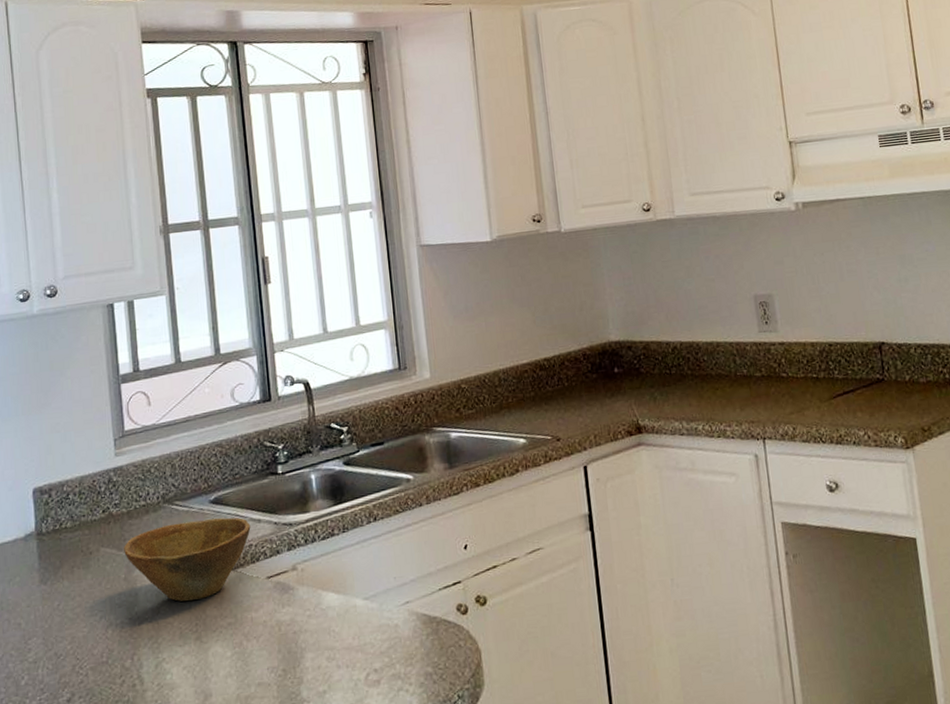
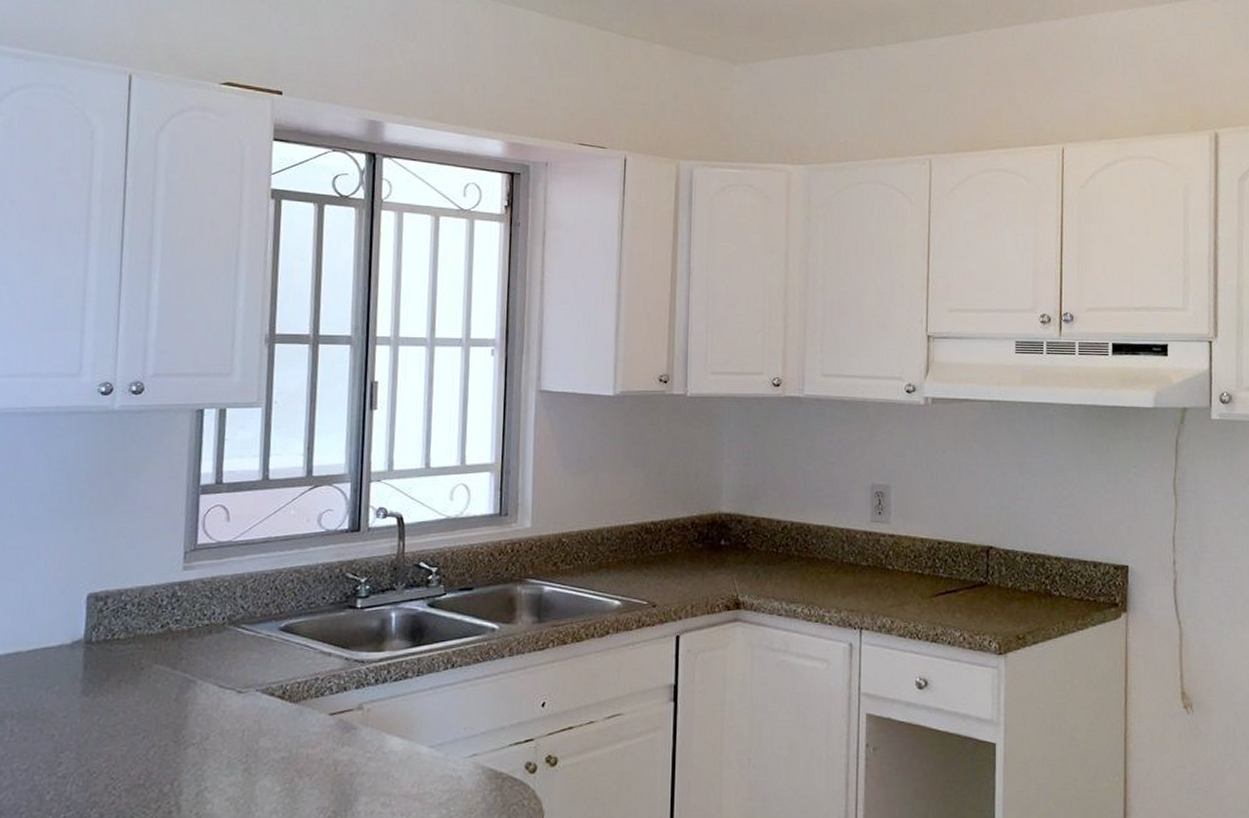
bowl: present [124,517,251,601] -> none [179,646,320,729]

